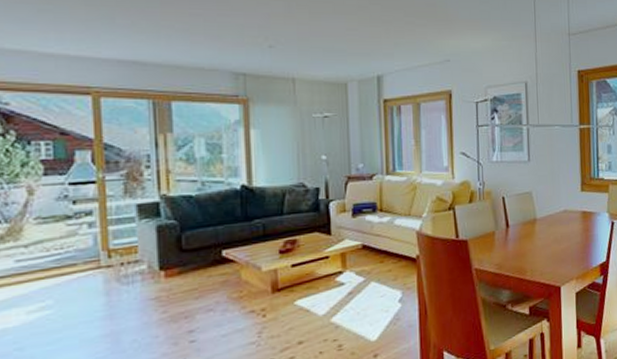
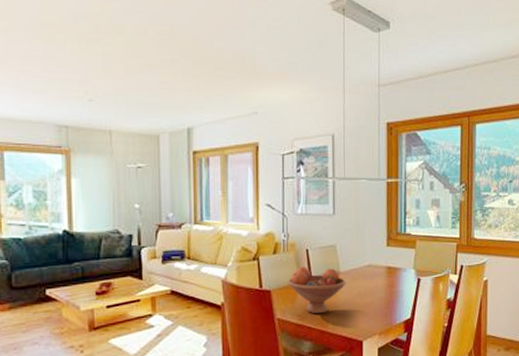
fruit bowl: none [484,214,543,262] -> present [287,266,346,314]

